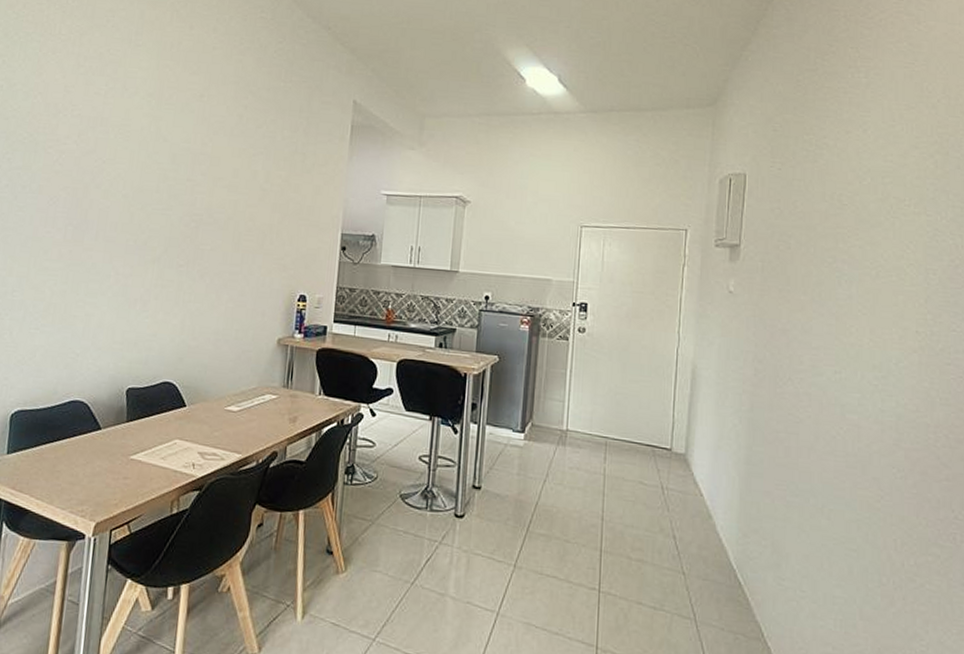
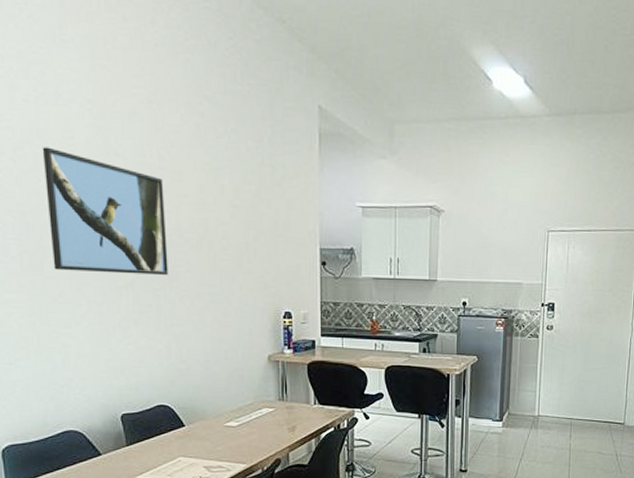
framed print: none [92,132,203,252] -> present [42,147,169,275]

